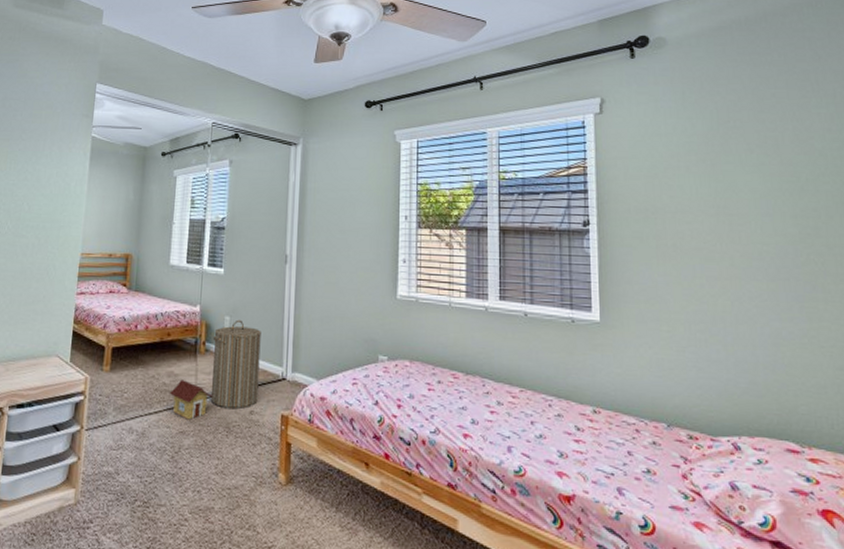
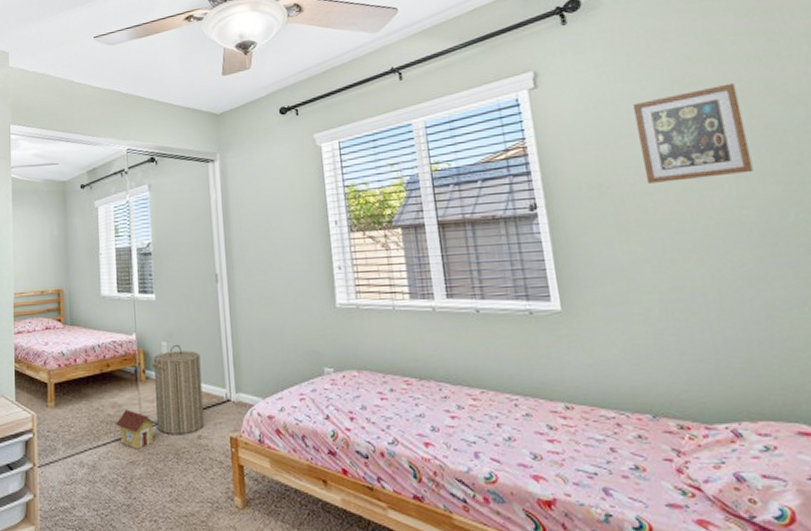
picture frame: none [682,131,777,214] -> present [632,83,754,183]

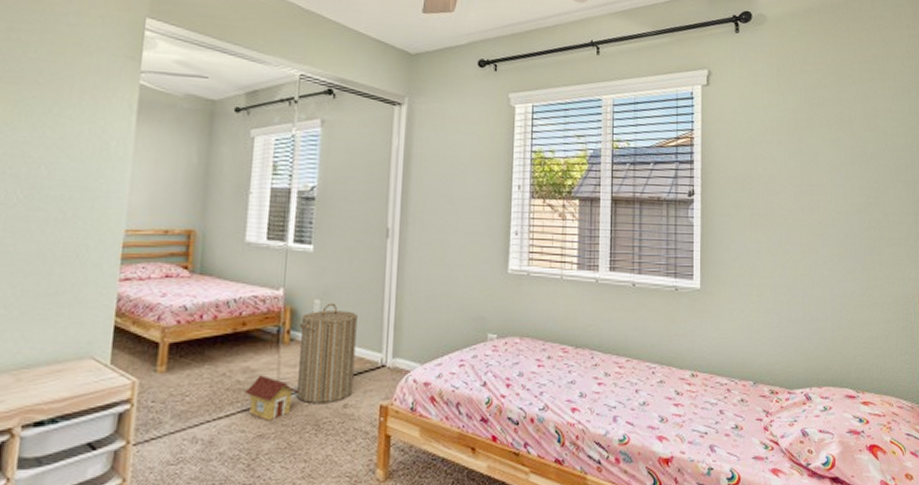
picture frame: present [632,83,754,183] -> none [776,109,848,185]

